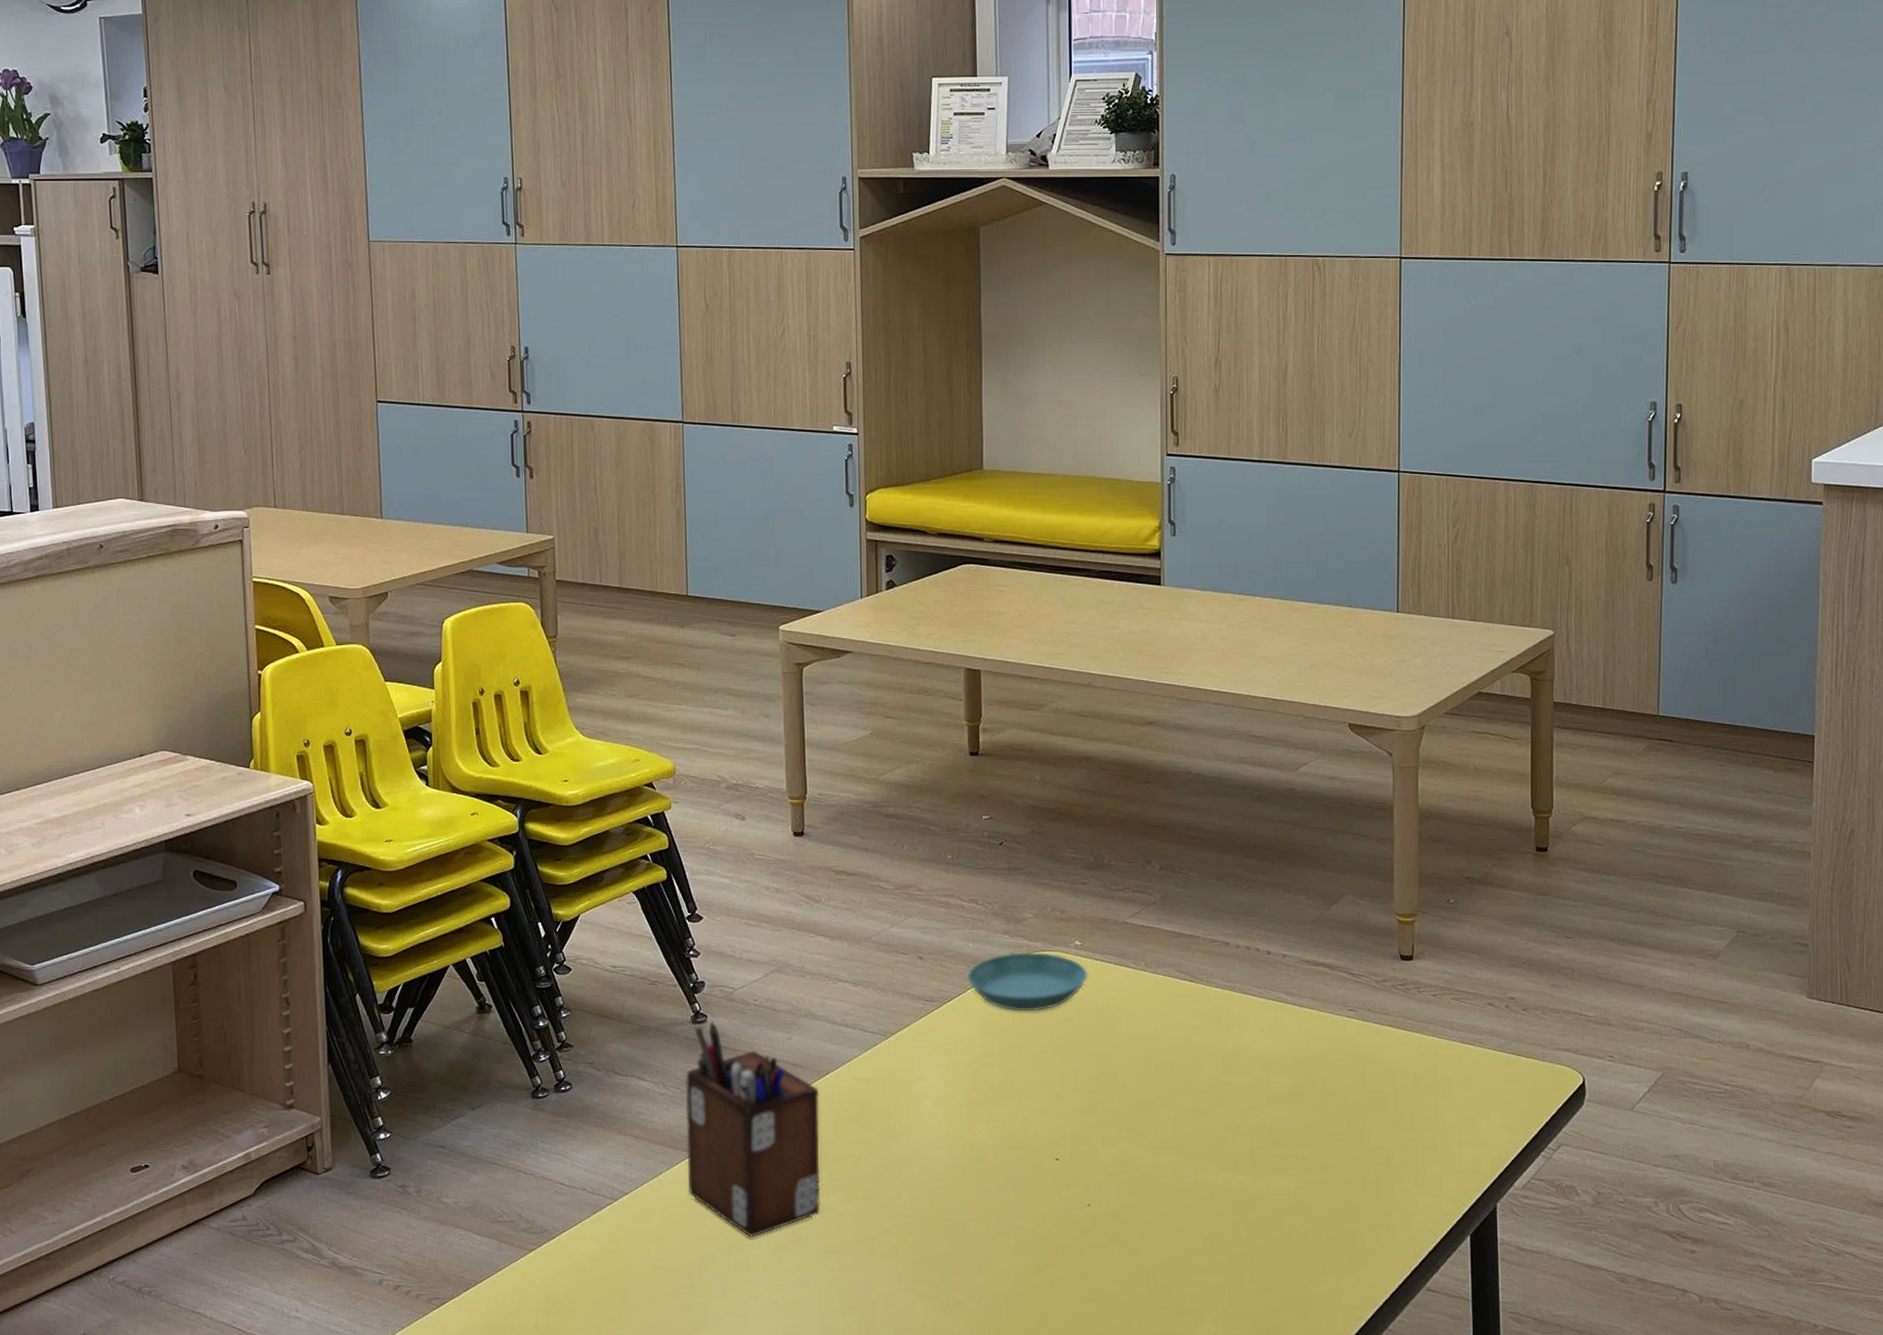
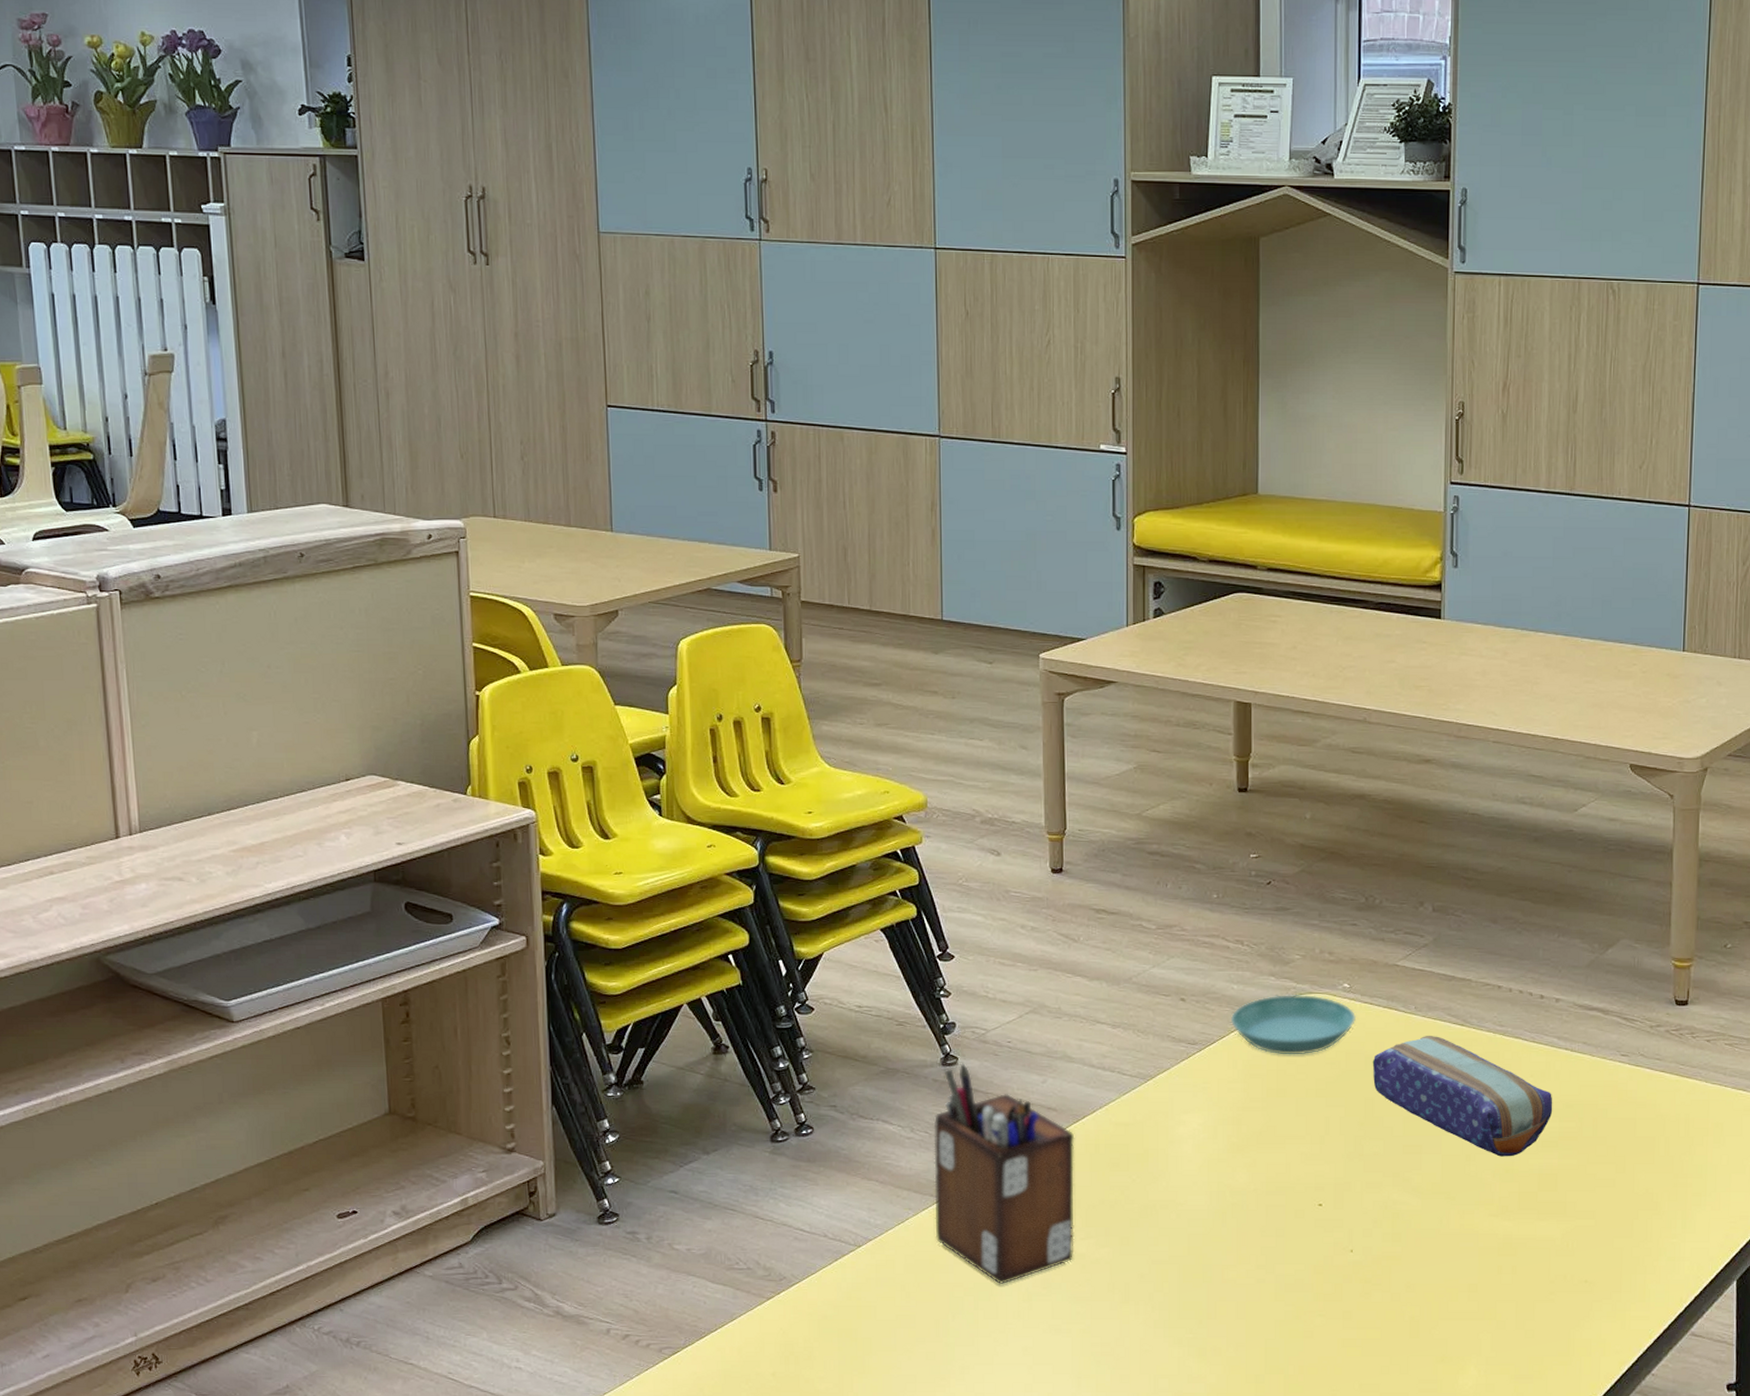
pencil case: none [1105,992,1283,1111] -> present [1372,1036,1553,1157]

